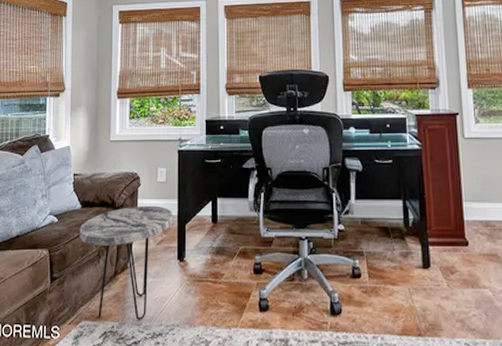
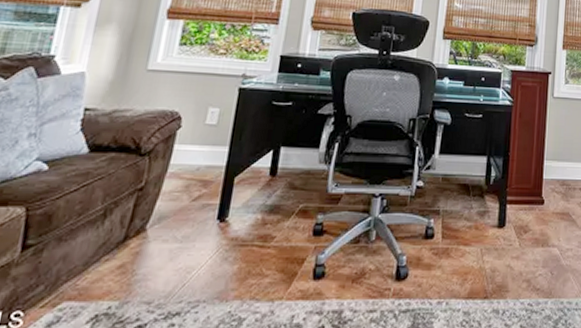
side table: present [79,206,173,320] -> none [78,152,221,297]

